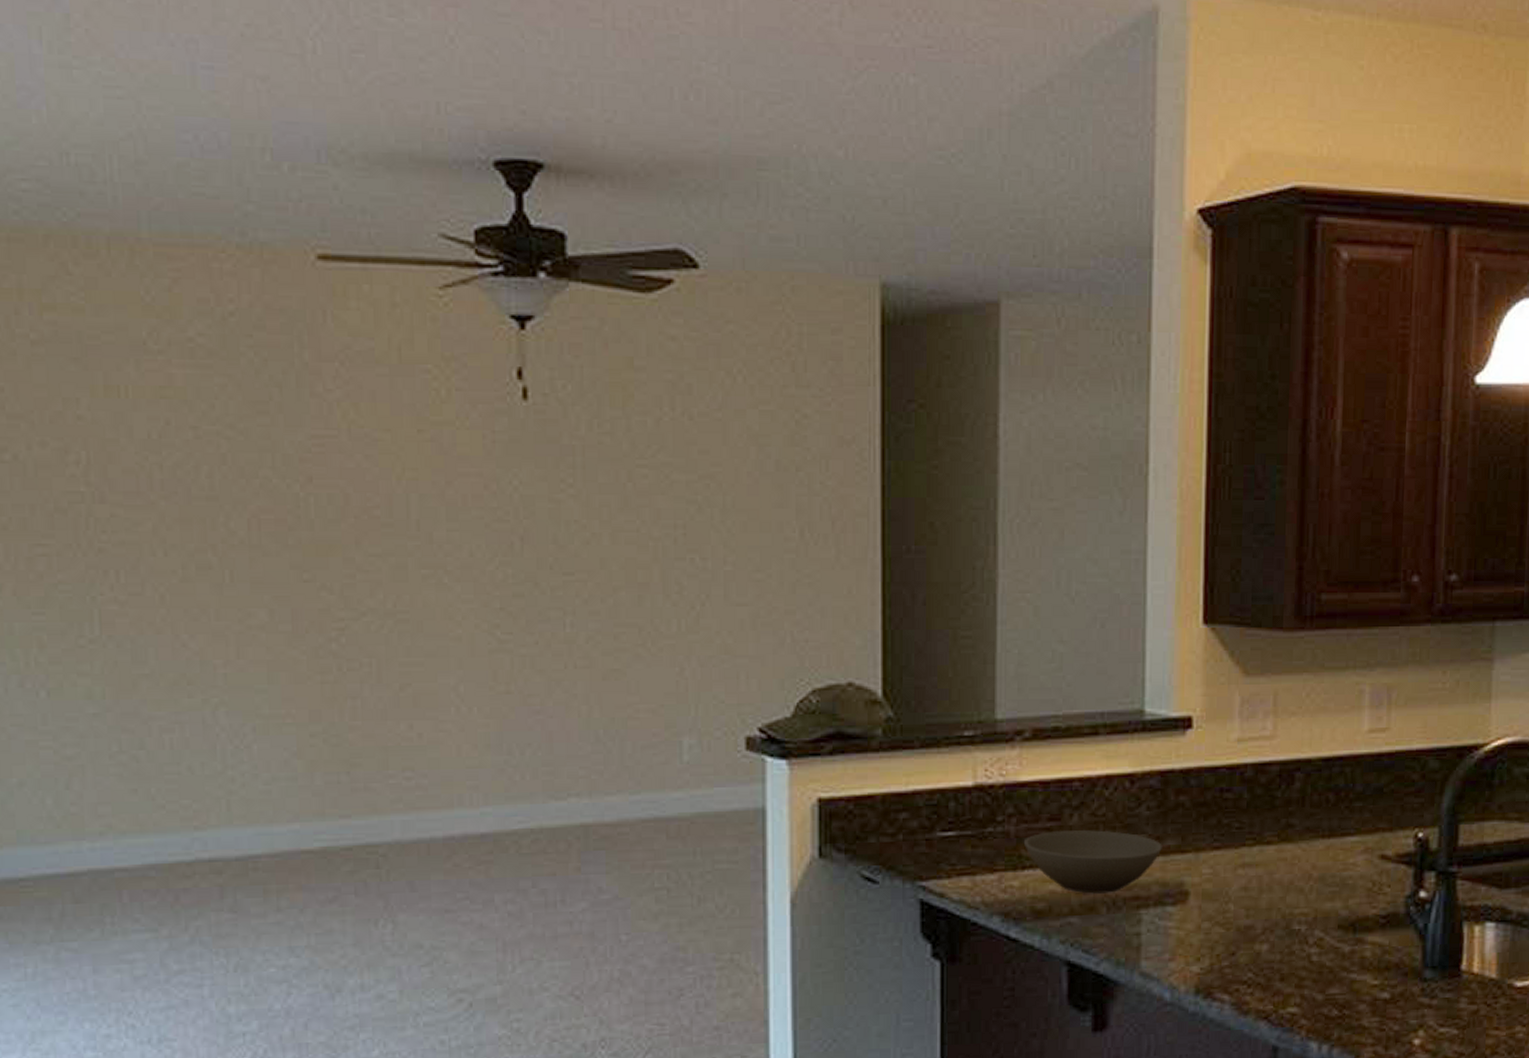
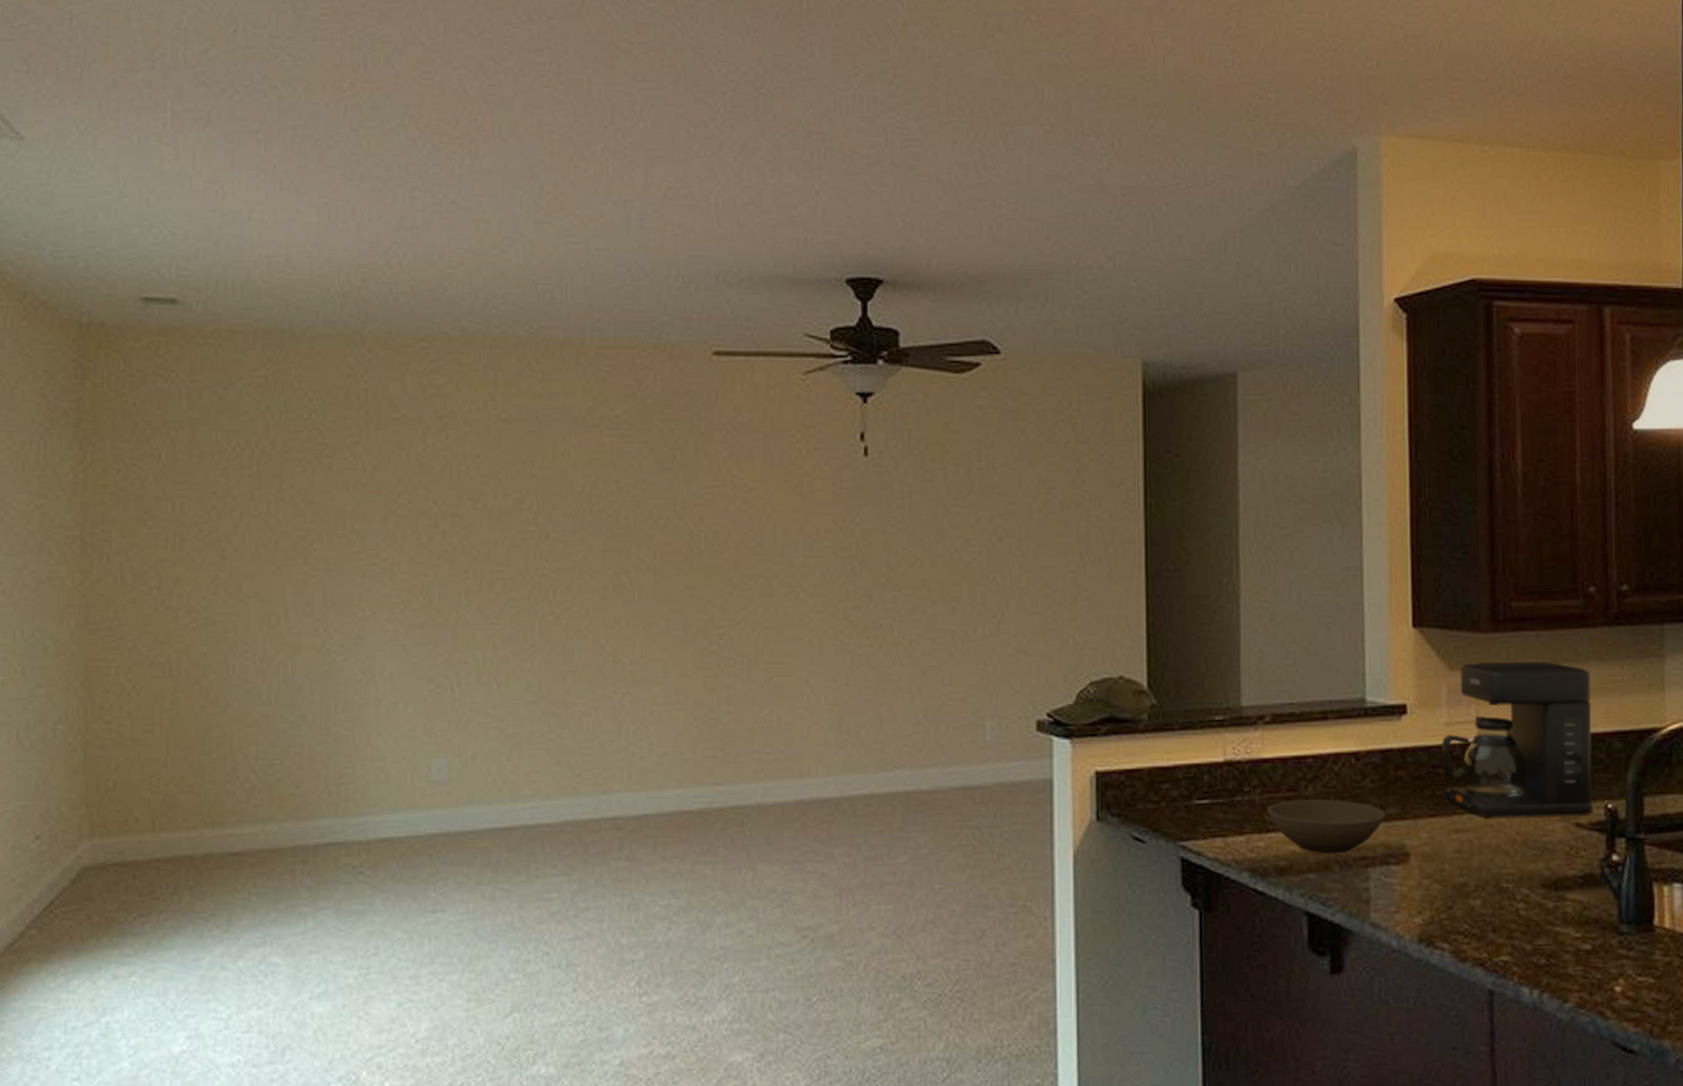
coffee maker: none [1230,666,1408,850] -> present [1440,662,1593,818]

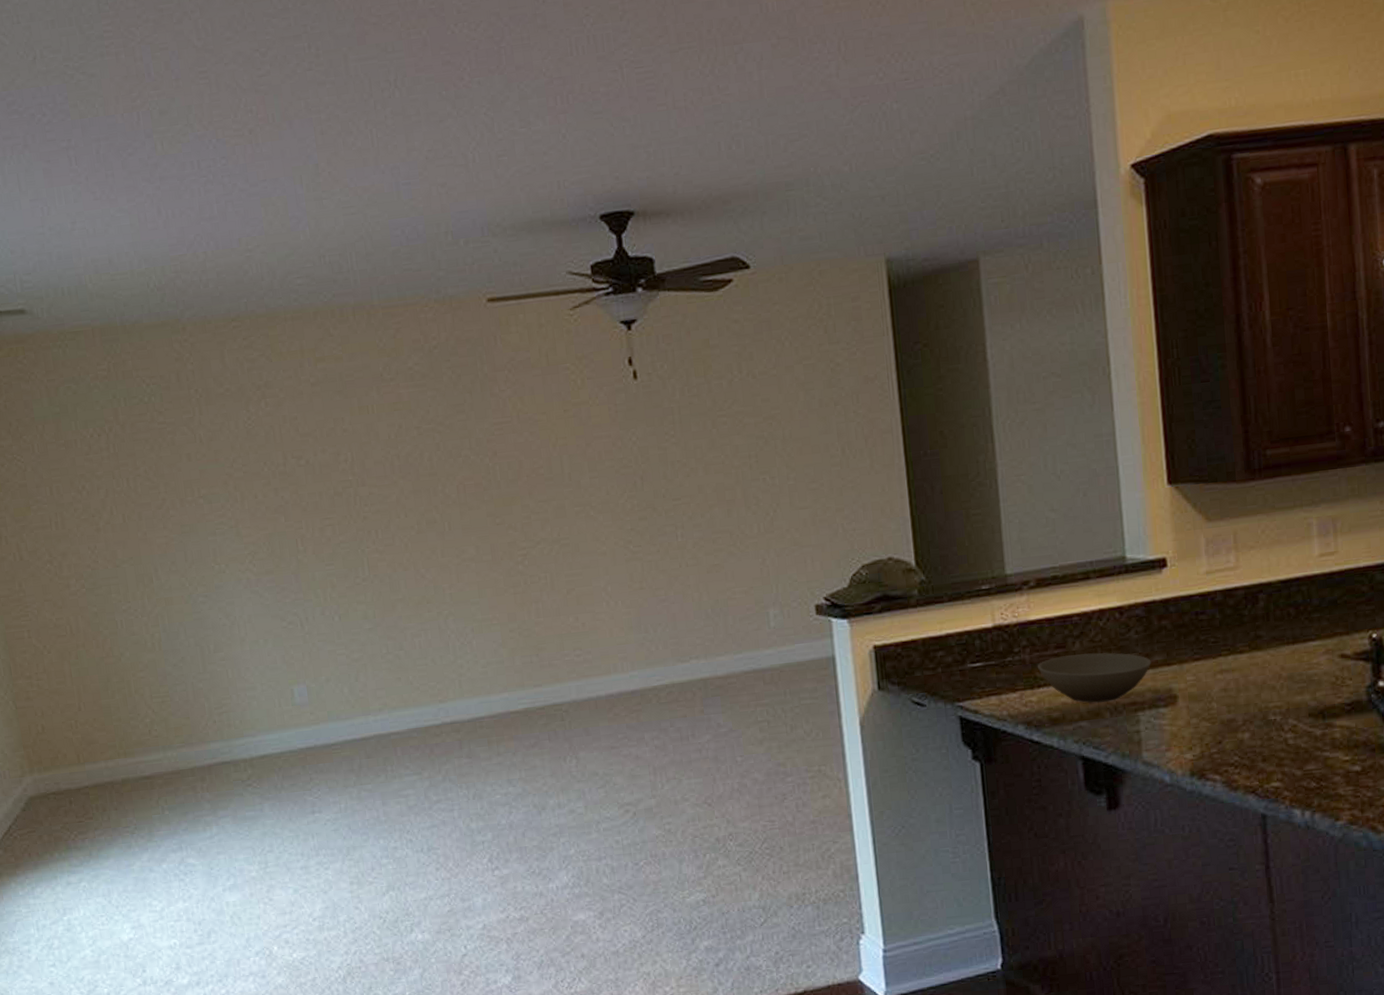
coffee maker: present [1440,662,1593,818] -> none [1202,504,1358,657]

